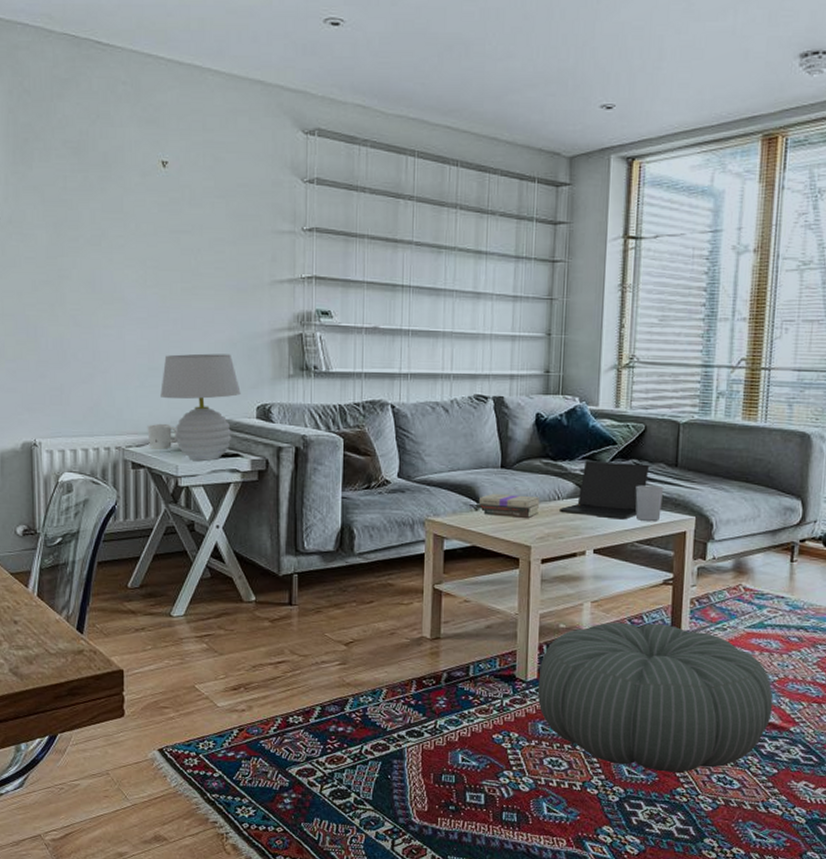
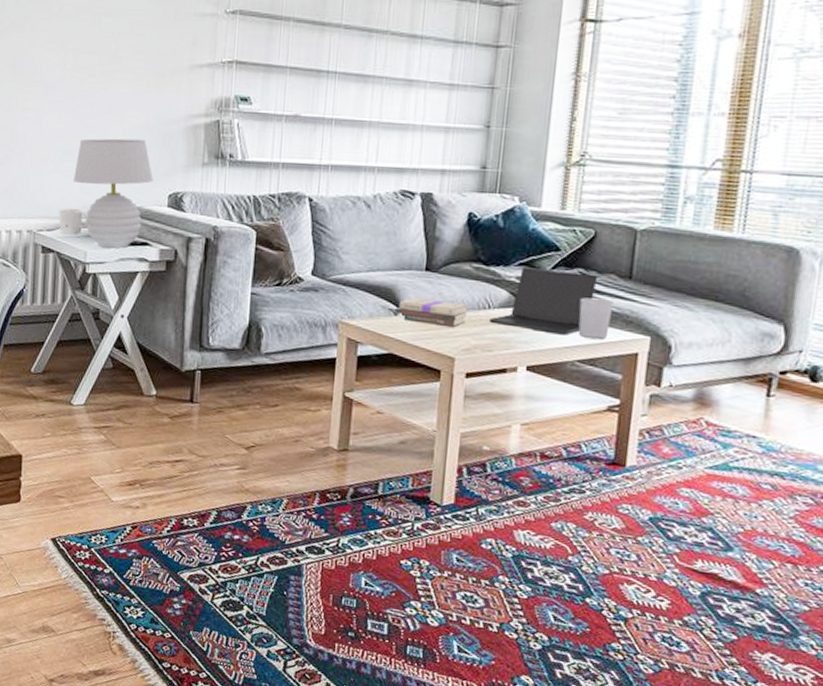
pouf: present [537,623,773,773] -> none [453,448,736,626]

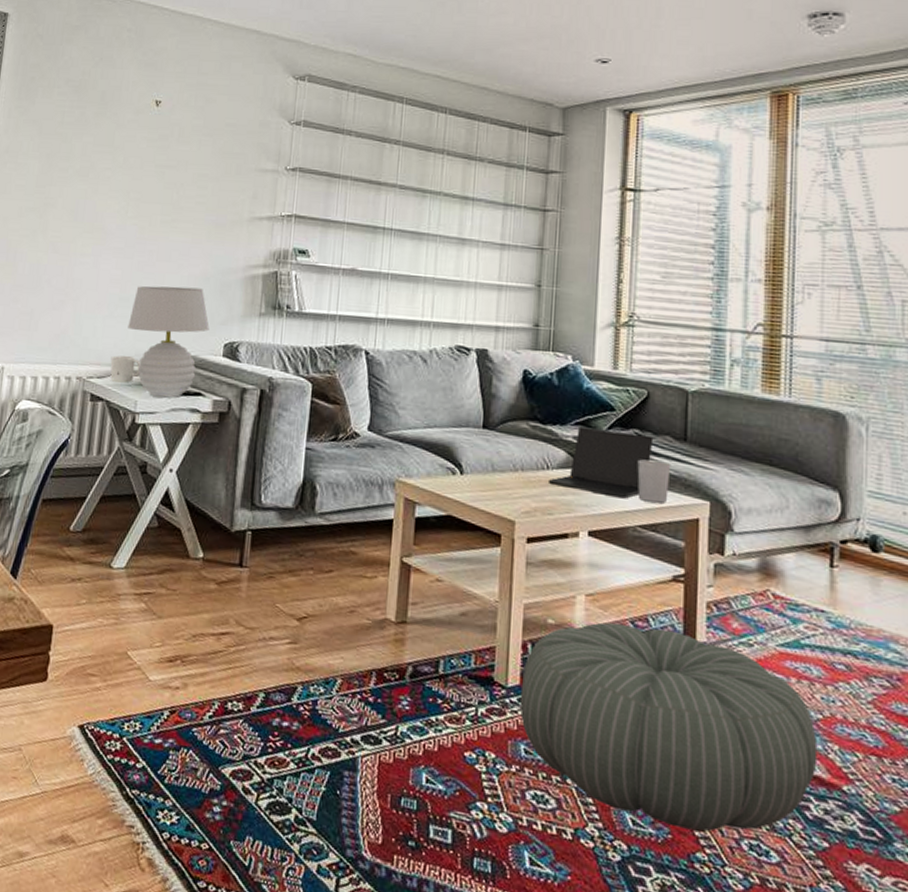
books: present [394,297,469,328] -> none [452,455,527,489]
pouf: none [453,448,736,626] -> present [519,622,818,832]

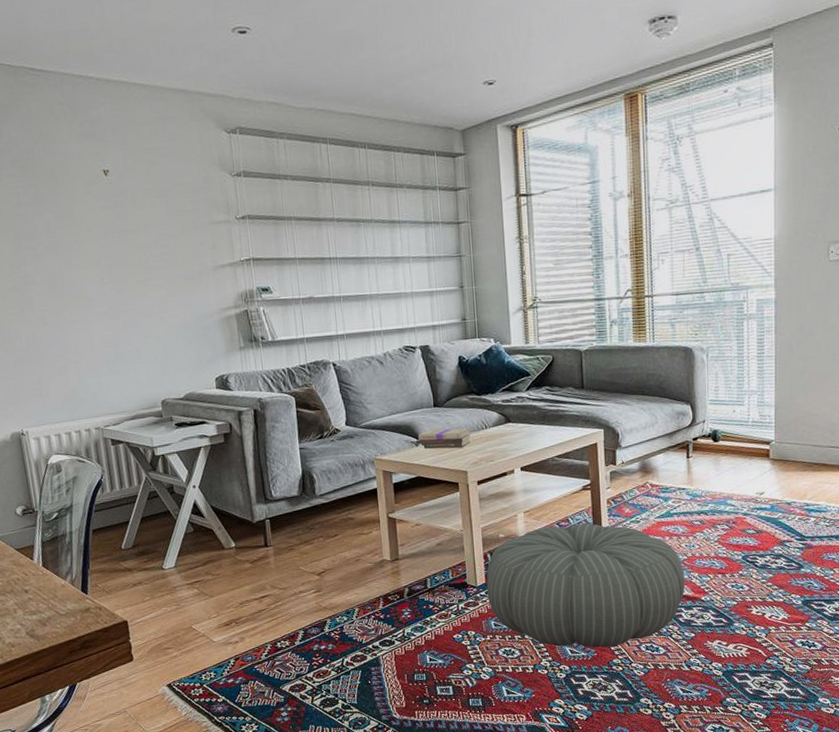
mug: present [110,355,141,383] -> none [120,401,149,426]
table lamp: present [128,285,210,399] -> none [128,335,200,432]
books: none [452,455,527,489] -> present [415,428,471,449]
laptop: present [549,426,654,499] -> none [488,389,560,440]
candle holder: present [637,459,671,504] -> none [550,406,575,438]

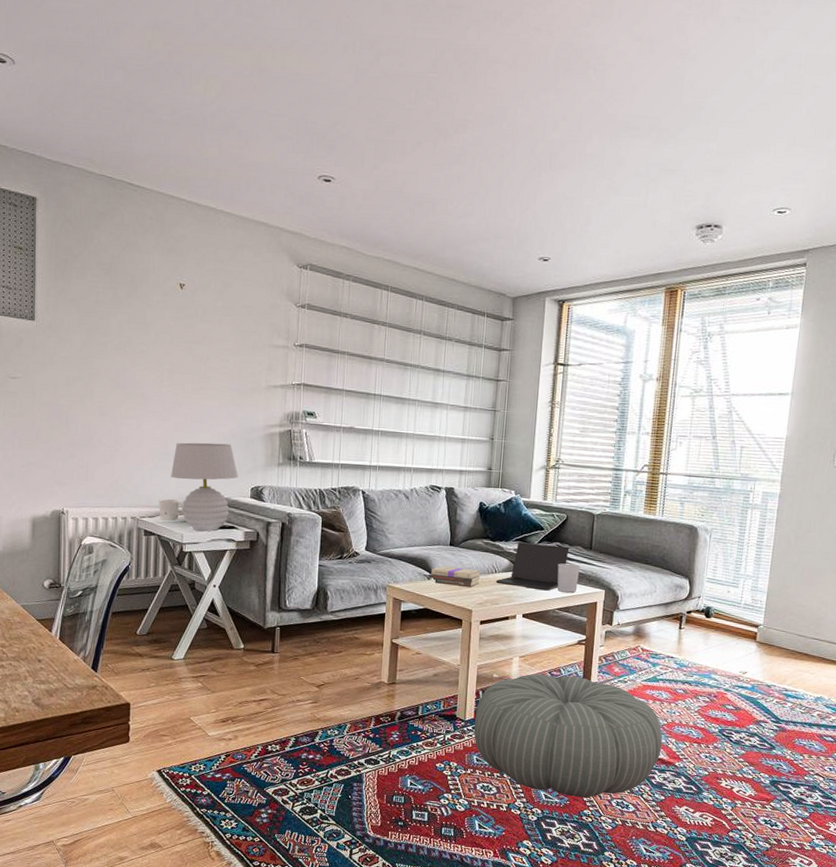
mug: none [120,401,149,426] -> present [158,498,184,521]
table lamp: none [128,335,200,432] -> present [171,442,238,532]
laptop: none [488,389,560,440] -> present [496,542,570,591]
candle holder: none [550,406,575,438] -> present [557,563,581,593]

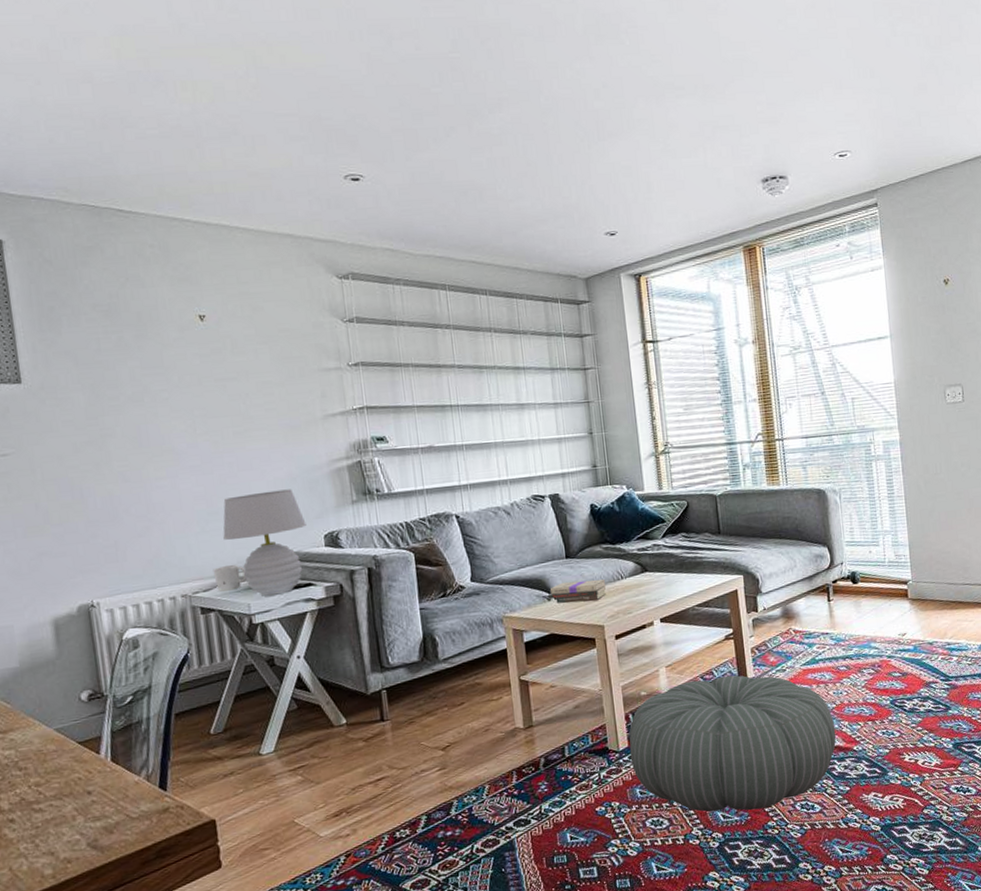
laptop: present [496,542,570,591] -> none [624,535,697,591]
candle holder: present [557,563,581,593] -> none [687,553,714,586]

